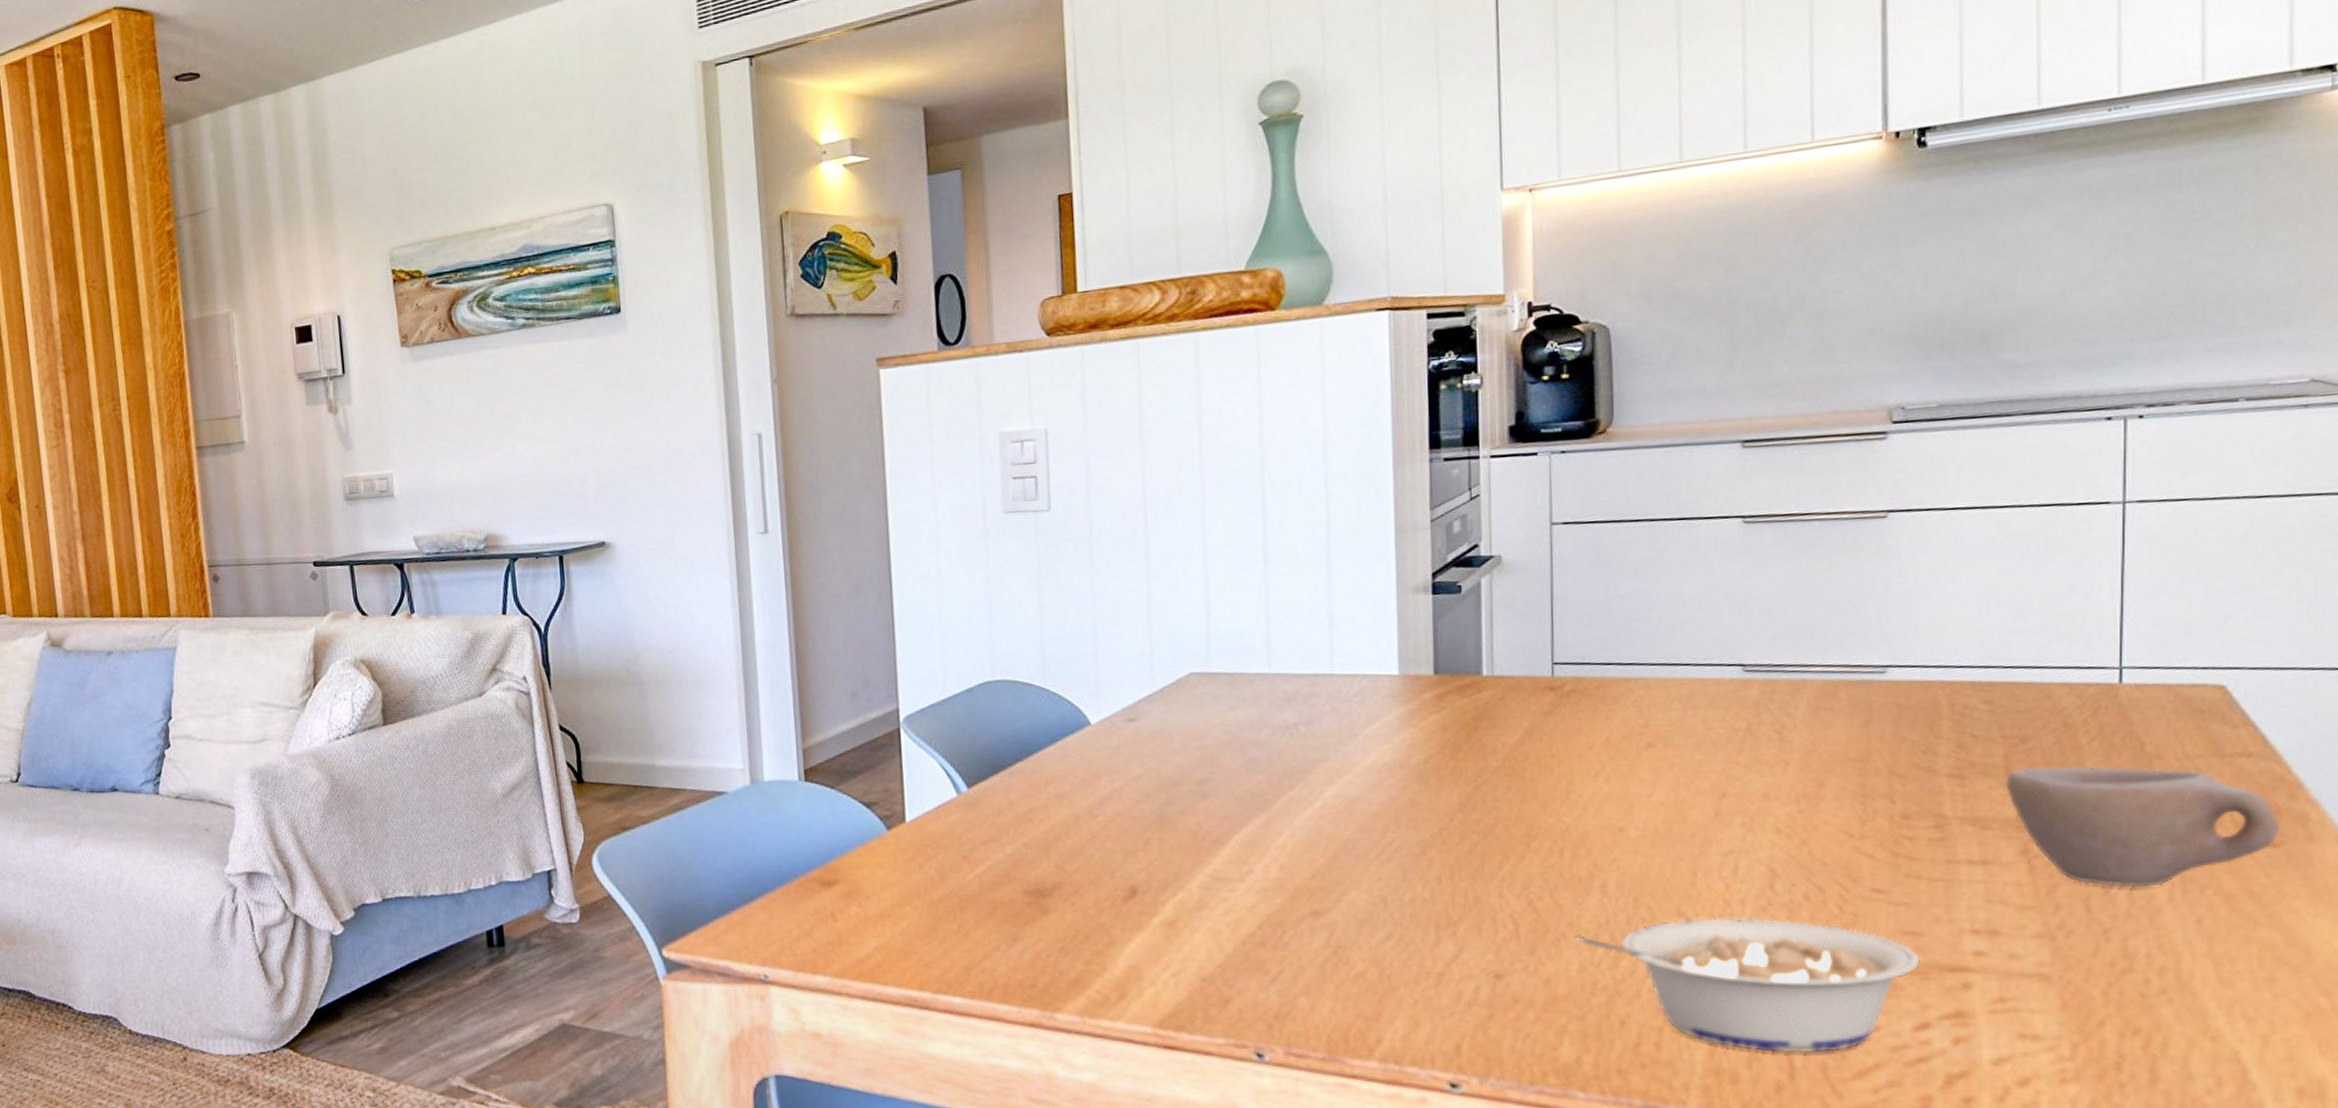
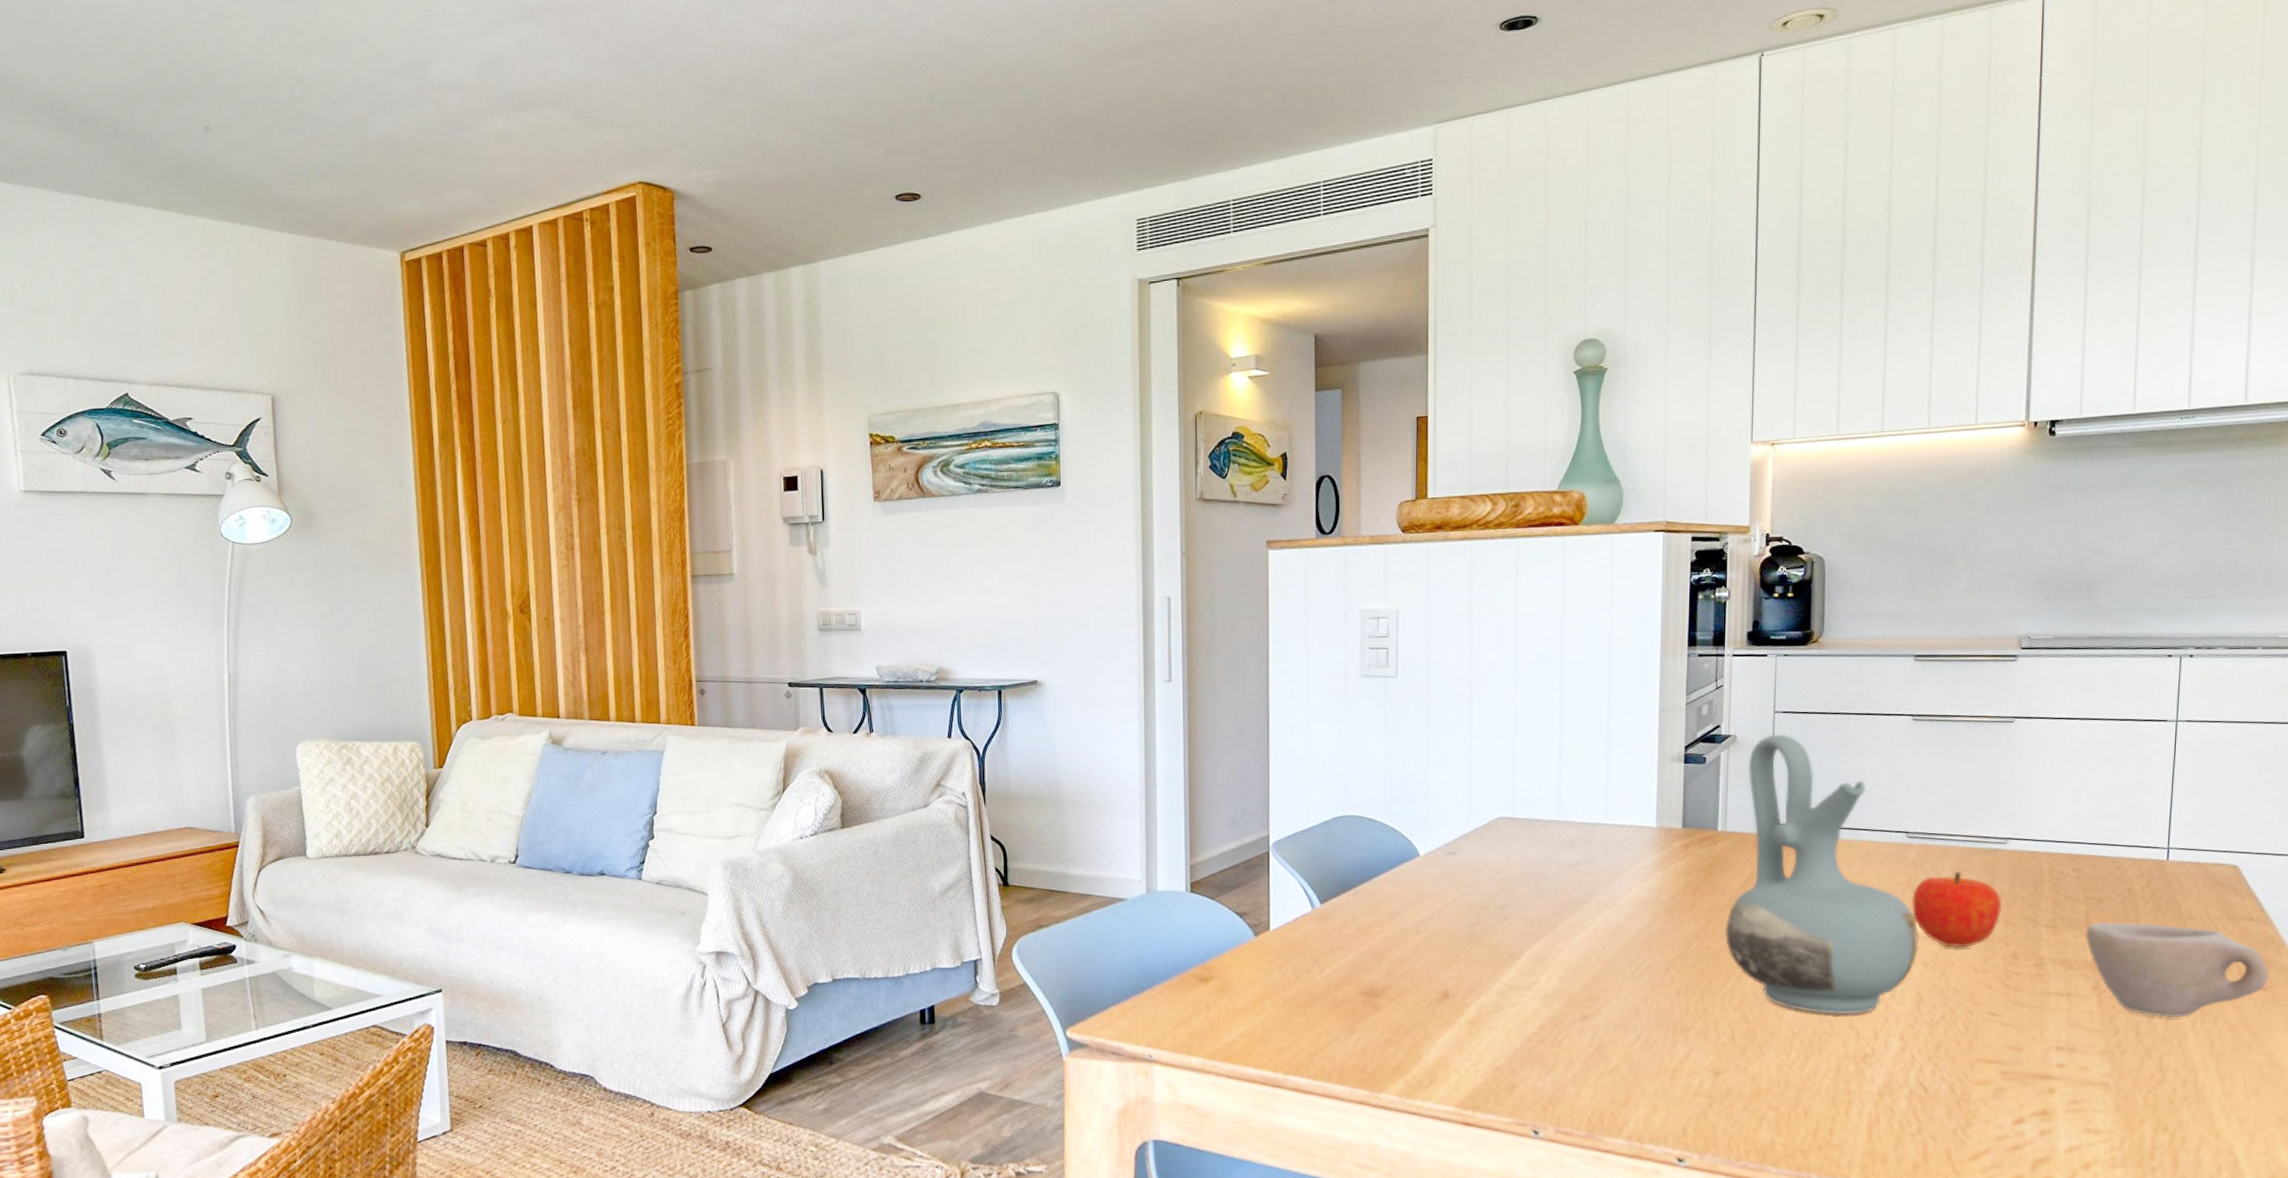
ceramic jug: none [1498,550,1768,899] -> present [1725,734,1919,1015]
legume: present [1574,917,1920,1054] -> none [1775,1031,2020,1140]
fruit: none [1754,711,1884,809] -> present [1911,871,2002,948]

